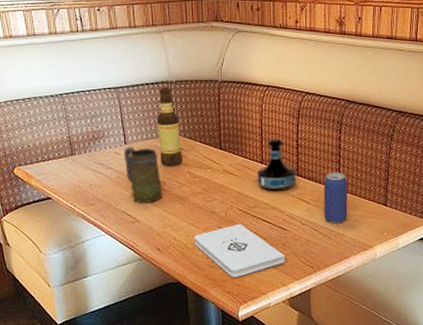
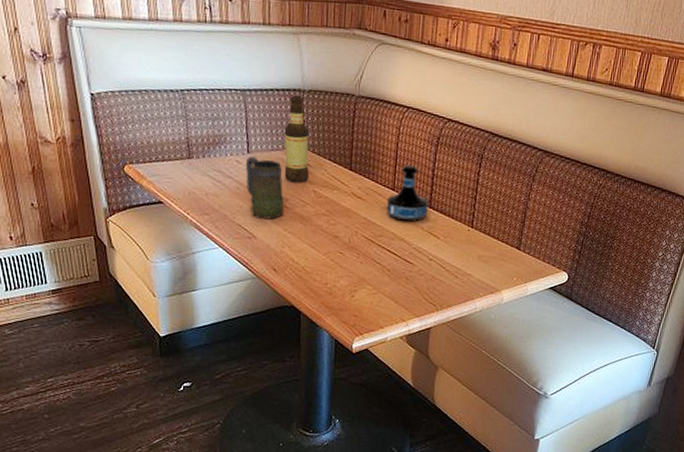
notepad: present [194,223,286,277] -> none [313,251,408,308]
beverage can: present [323,172,348,224] -> none [453,208,482,263]

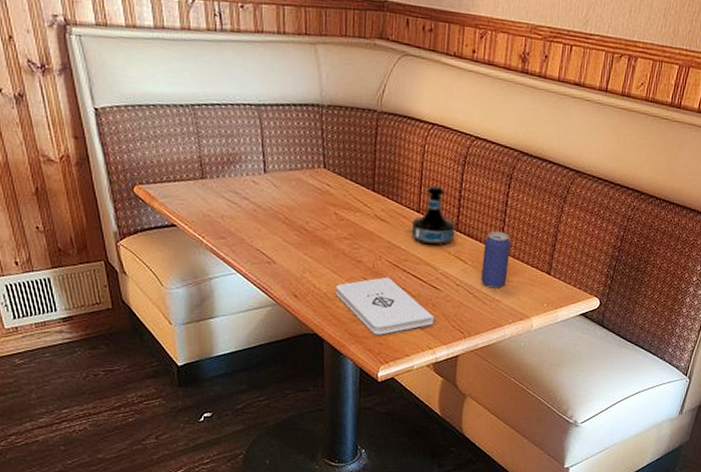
mug: present [245,156,284,219] -> none [262,176,304,243]
bottle: present [284,95,310,183] -> none [302,111,330,205]
notepad: none [313,251,408,308] -> present [336,277,435,335]
beverage can: none [453,208,482,263] -> present [481,231,512,289]

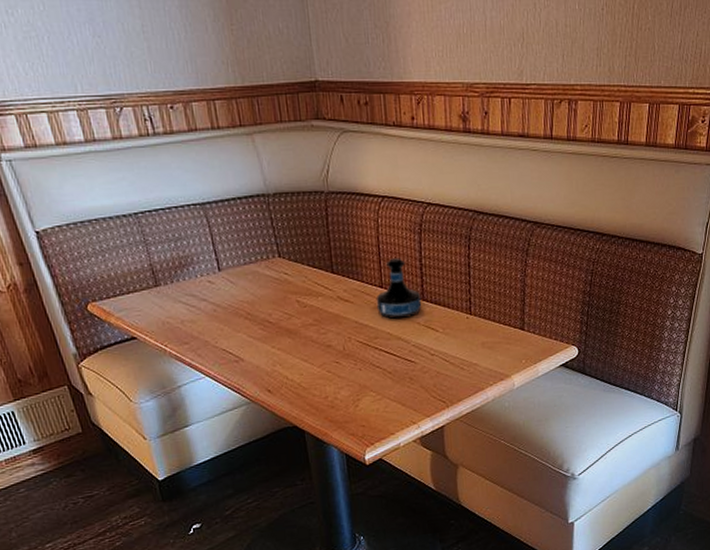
notepad: present [336,277,435,335] -> none [309,357,414,418]
beverage can: present [481,231,512,289] -> none [452,294,481,353]

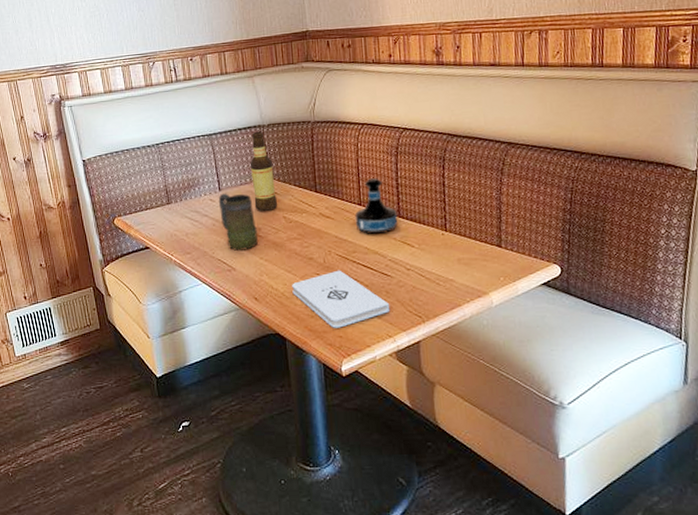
mug: none [218,274,268,339] -> present [218,193,258,251]
bottle: none [254,201,290,296] -> present [250,131,278,212]
notepad: none [309,357,414,418] -> present [292,270,391,328]

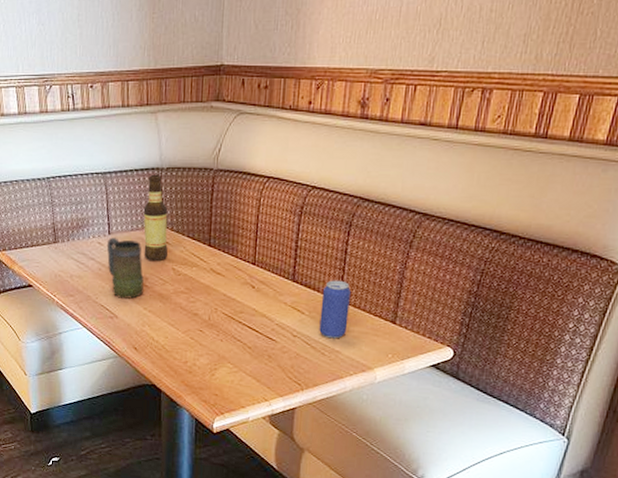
notepad: present [292,270,391,328] -> none [173,329,271,386]
tequila bottle: present [354,178,398,235] -> none [246,237,292,298]
beverage can: none [428,211,457,268] -> present [319,280,352,339]

